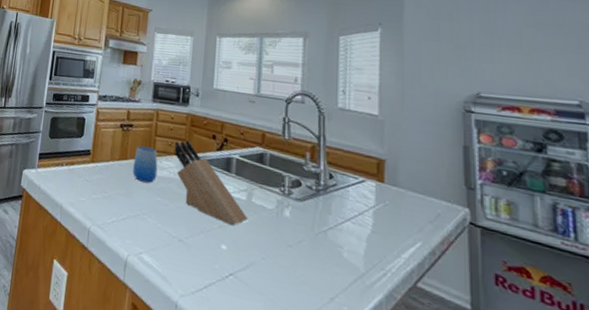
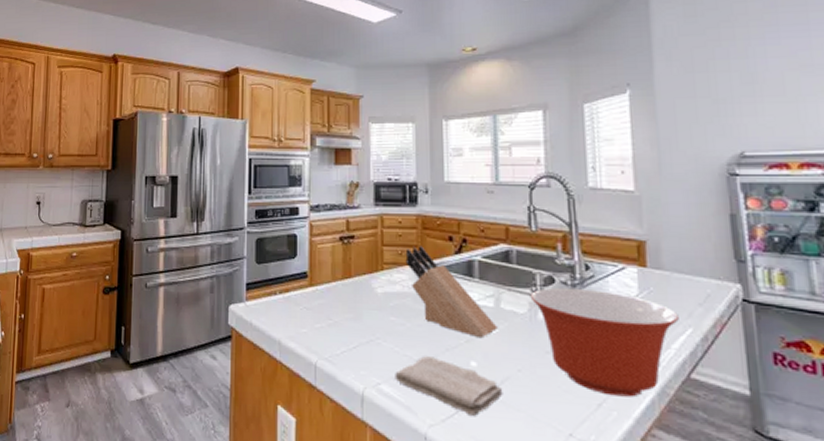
cup: present [132,146,158,183] -> none [360,259,389,302]
washcloth: none [155,234,248,294] -> present [395,356,503,417]
mixing bowl: none [278,189,410,297] -> present [530,287,679,398]

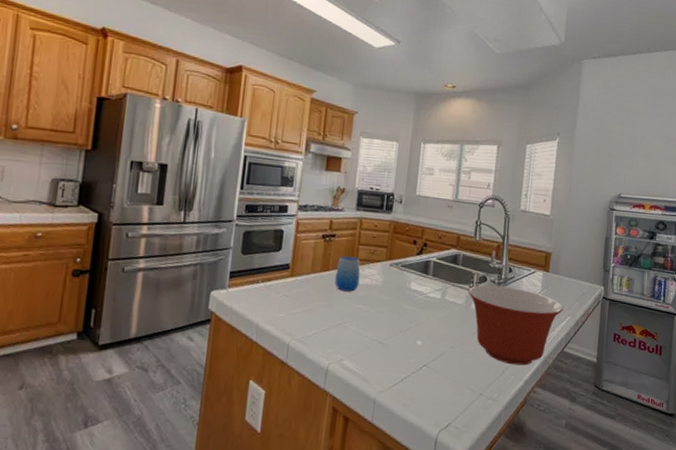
cup: none [360,259,389,302] -> present [334,256,361,292]
washcloth: present [395,356,503,417] -> none [355,337,439,384]
knife block: present [405,246,497,339] -> none [376,247,441,323]

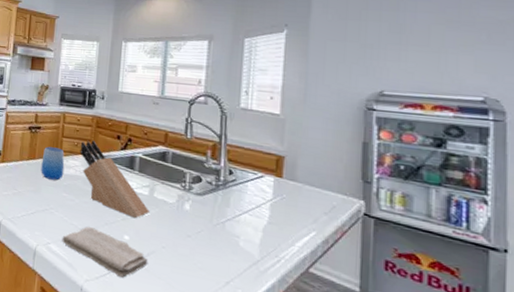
washcloth: none [355,337,439,384] -> present [62,226,148,279]
knife block: none [376,247,441,323] -> present [80,140,149,219]
mixing bowl: present [467,285,563,366] -> none [179,185,305,281]

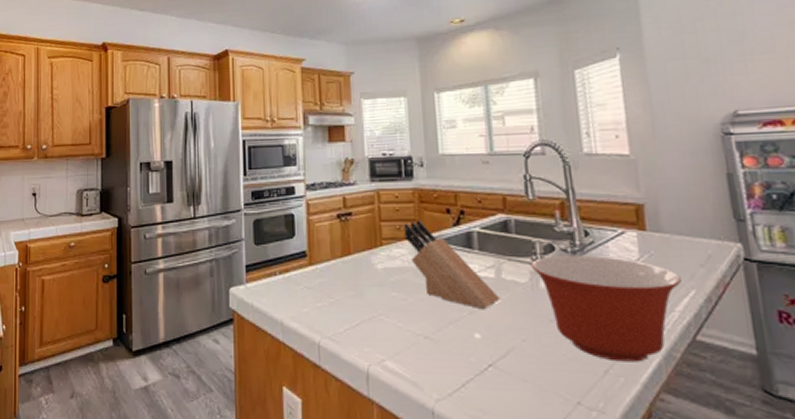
cup: present [40,146,65,181] -> none [359,236,389,277]
washcloth: present [62,226,148,279] -> none [399,330,509,390]
mixing bowl: none [179,185,305,281] -> present [530,255,681,362]

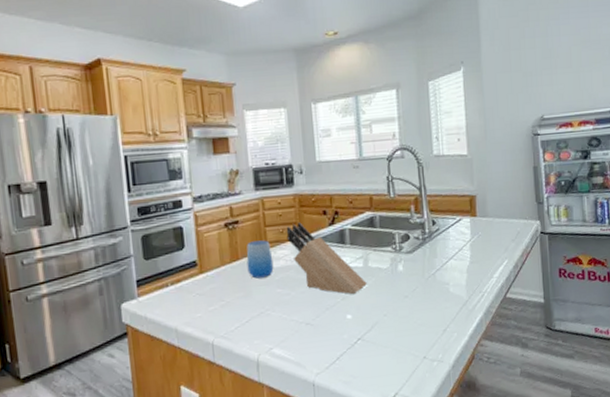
cup: none [359,236,389,277] -> present [246,240,274,279]
mixing bowl: present [530,255,681,362] -> none [391,240,499,322]

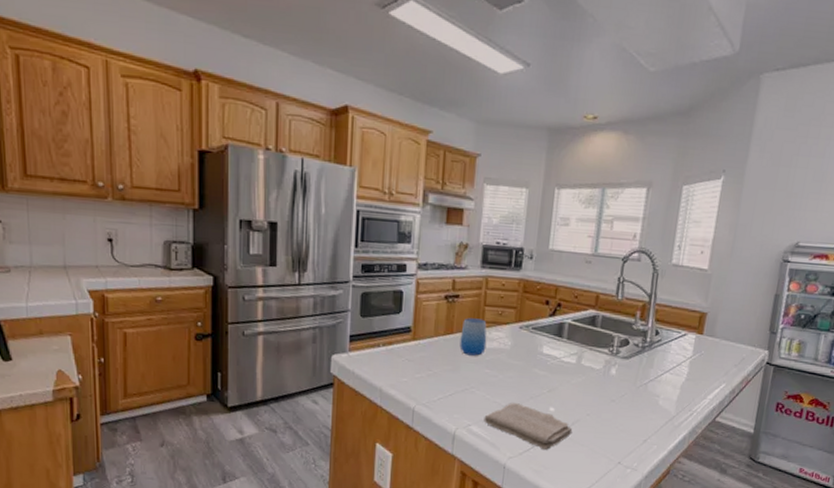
washcloth: none [284,317,374,360] -> present [484,403,573,451]
knife block: present [286,222,367,295] -> none [504,308,576,389]

